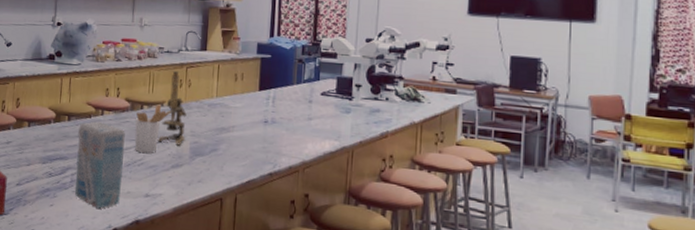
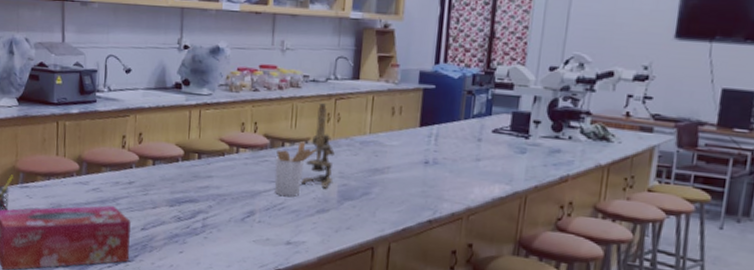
napkin: present [75,121,125,209] -> none [207,160,264,257]

